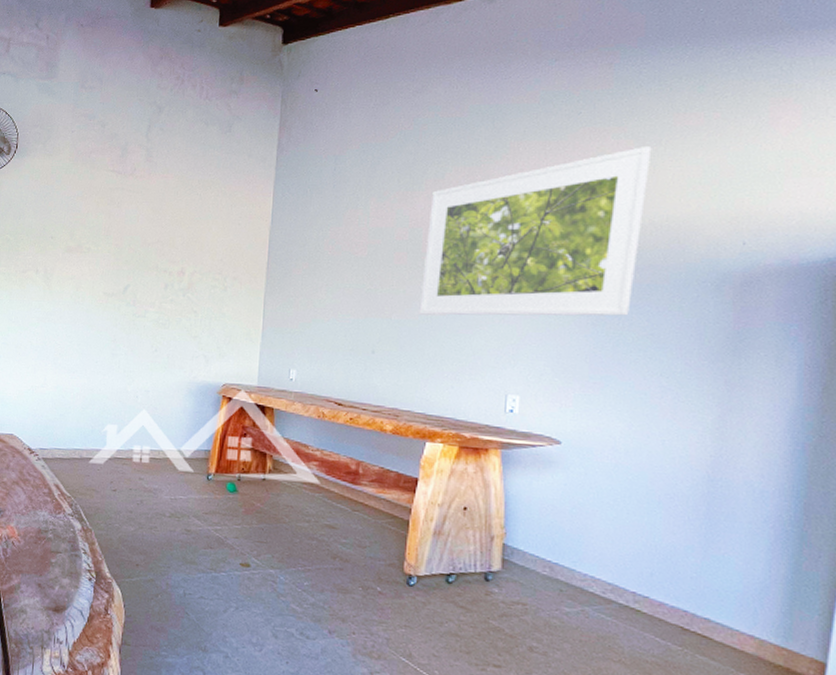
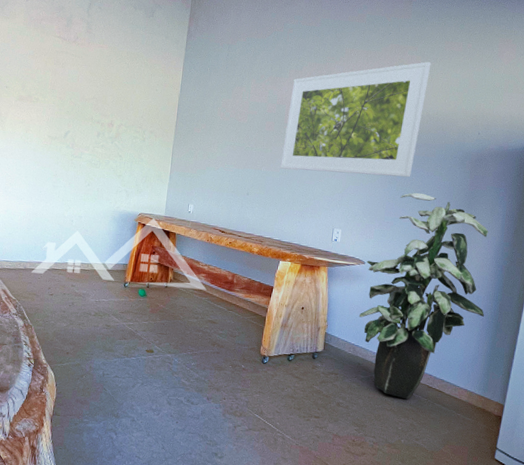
indoor plant: none [555,338,776,647] -> present [359,193,489,400]

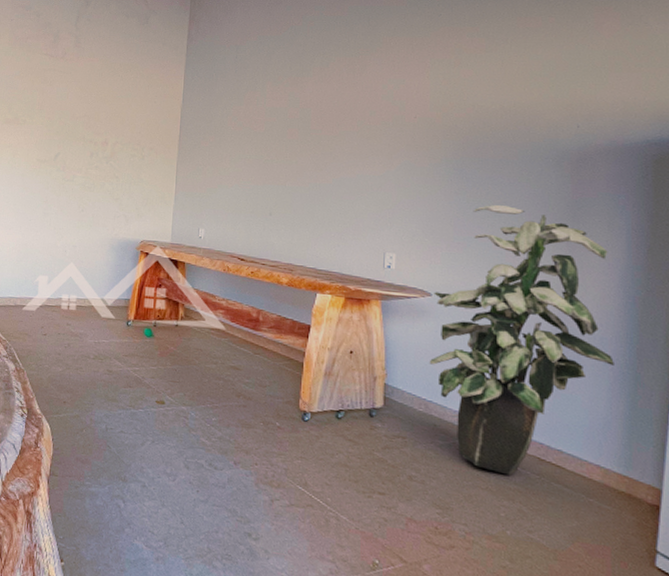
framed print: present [280,61,431,178] -> none [309,43,500,186]

